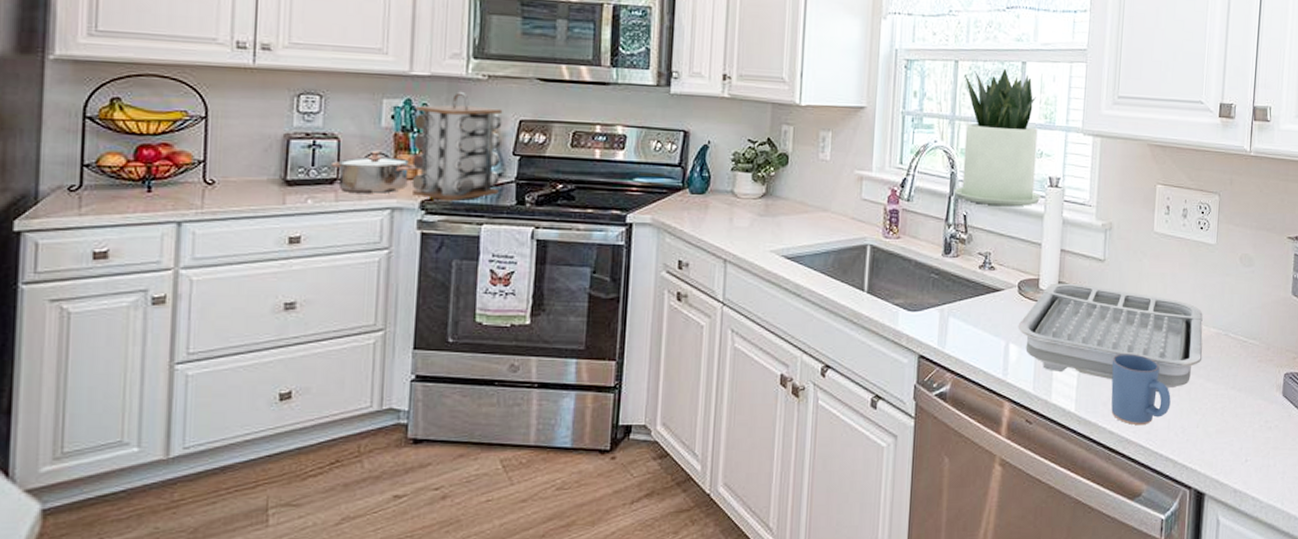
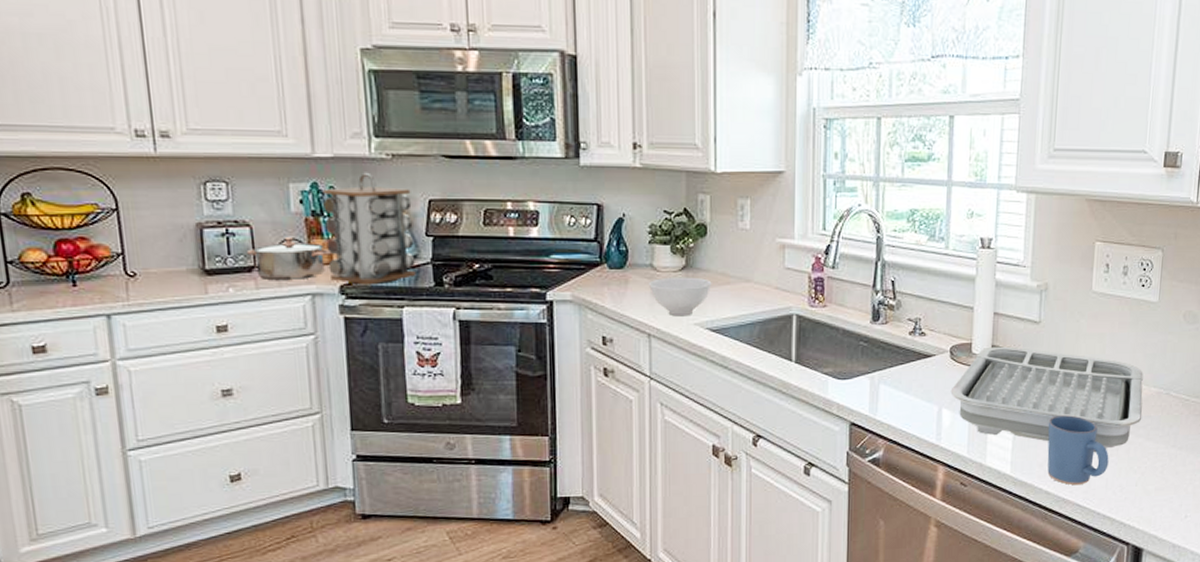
bowl: none [727,204,790,243] -> present [648,277,712,317]
planter: present [953,69,1042,207] -> none [880,124,973,270]

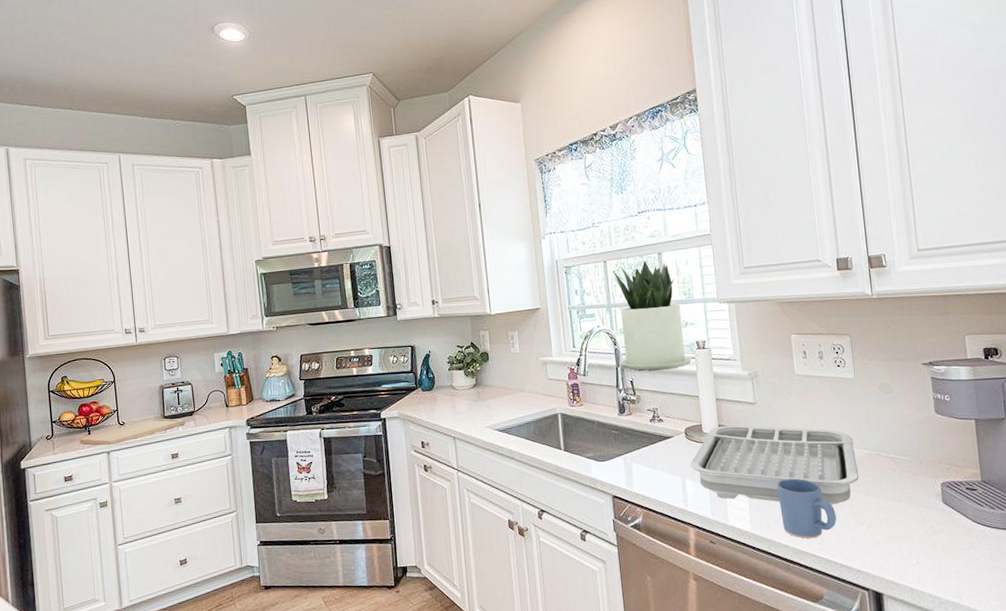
cutting board: none [57,271,240,306] -> present [79,418,185,446]
cooking pot: present [246,236,332,279] -> none [189,388,241,420]
spice rack: present [322,173,416,285] -> none [234,341,294,418]
bowl: present [648,277,712,317] -> none [450,392,496,422]
planter: none [880,124,973,270] -> present [613,261,692,371]

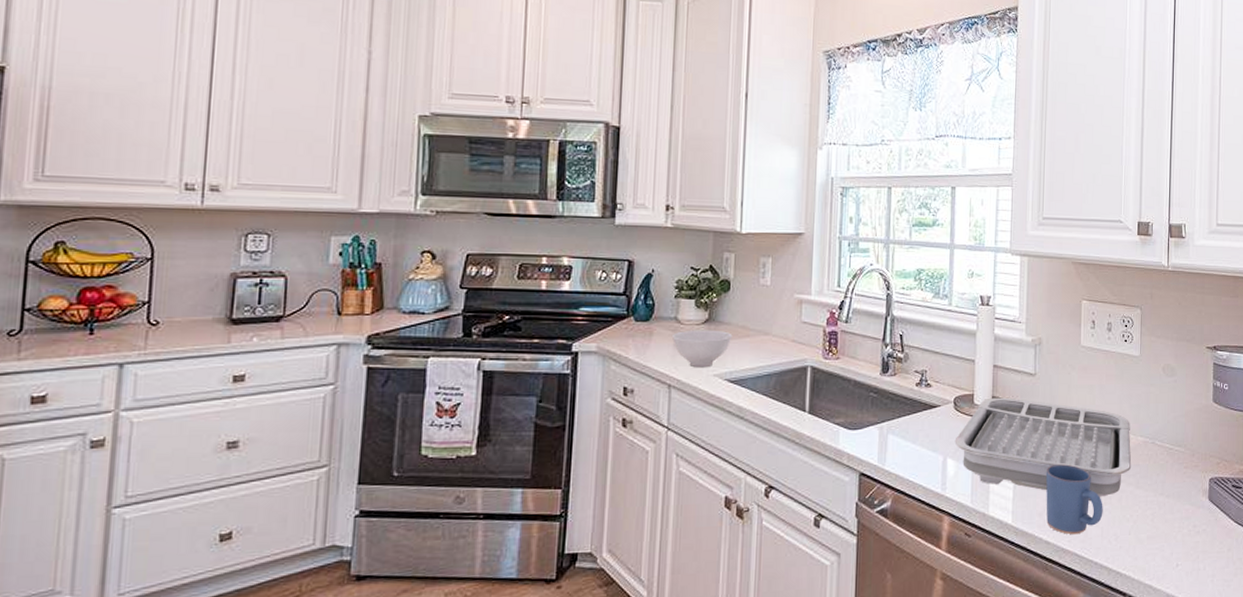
cutting board: present [79,418,185,446] -> none [70,320,266,355]
bowl: none [450,392,496,422] -> present [671,329,733,368]
planter: present [613,261,692,371] -> none [890,194,974,325]

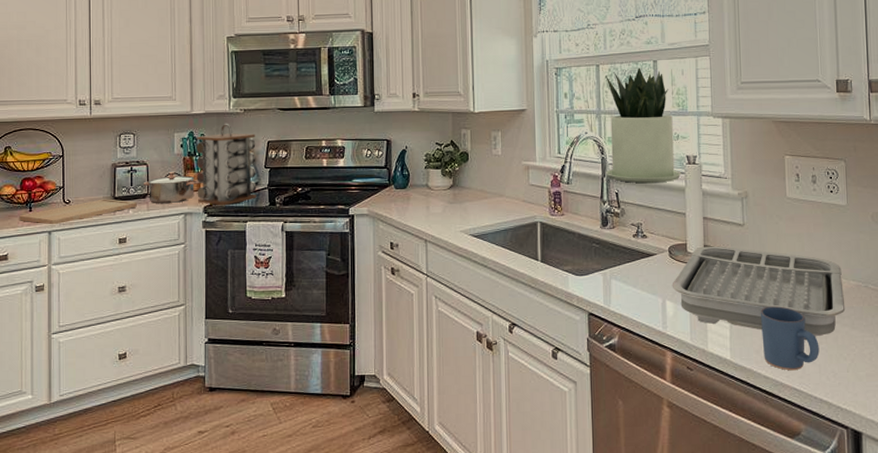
cutting board: none [70,320,266,355] -> present [19,199,137,225]
cooking pot: none [277,287,365,329] -> present [143,171,200,203]
spice rack: none [358,228,451,336] -> present [196,124,257,206]
bowl: present [671,329,733,368] -> none [424,193,473,226]
planter: none [890,194,974,325] -> present [605,68,682,184]

